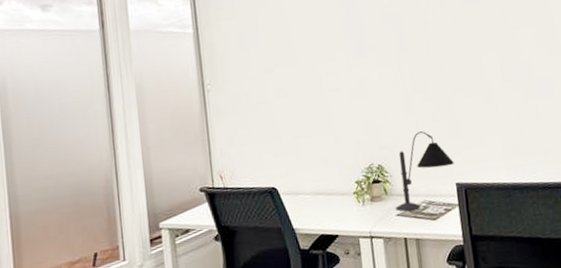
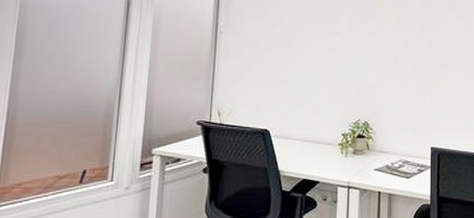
desk lamp: present [395,131,454,212] -> none [374,96,432,168]

